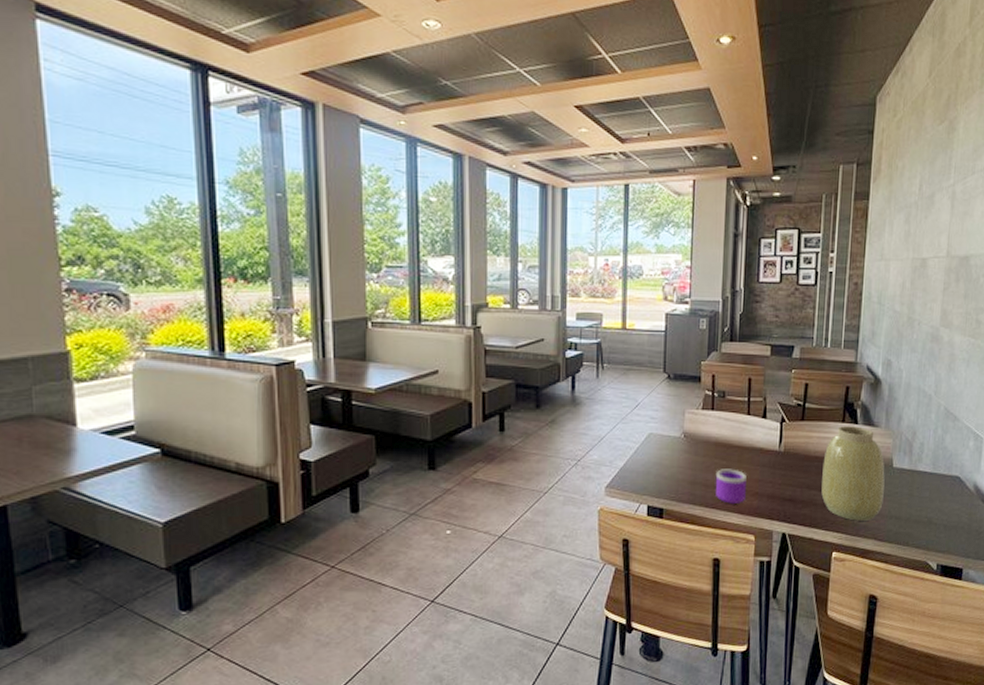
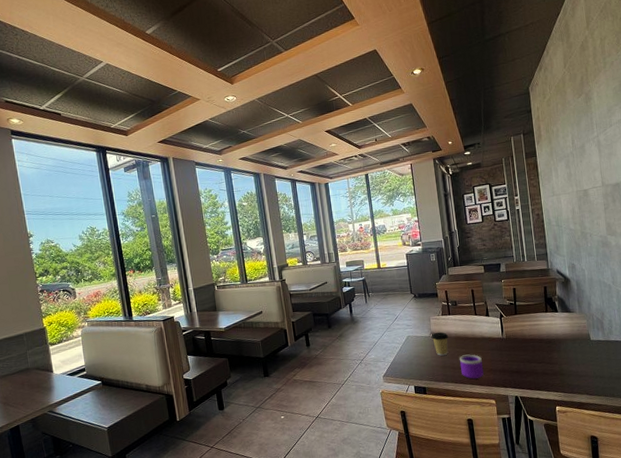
coffee cup: none [682,432,707,467] -> present [431,332,449,356]
vase: present [821,426,885,521] -> none [536,314,588,382]

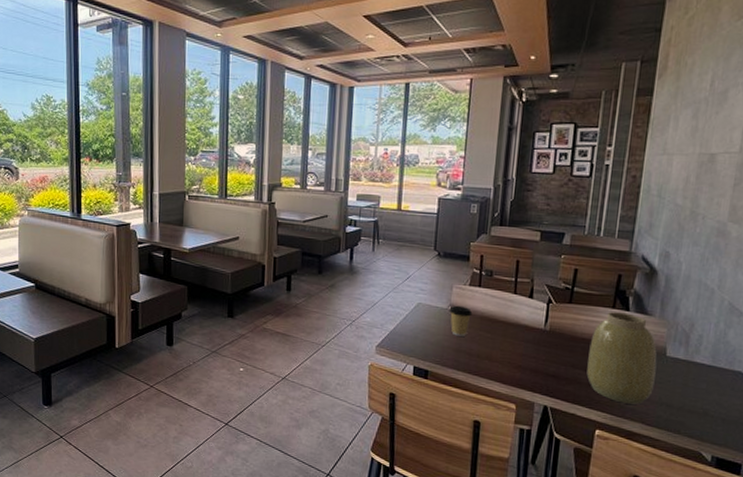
mug: present [460,354,484,379] -> none [479,341,510,374]
vase: none [536,314,588,382] -> present [586,312,657,405]

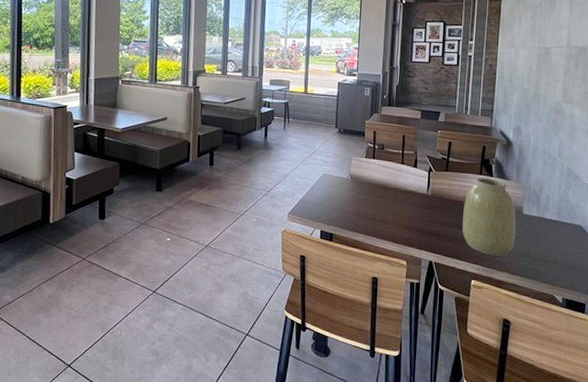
coffee cup: present [449,305,473,336] -> none [349,175,369,202]

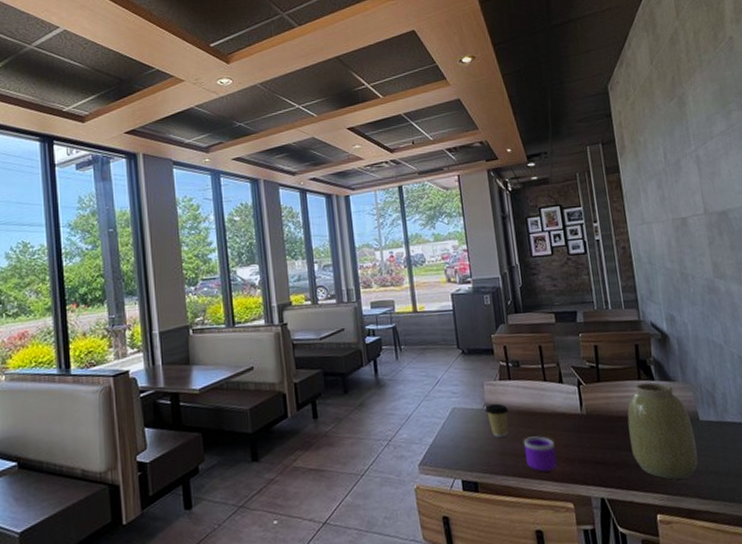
coffee cup: none [349,175,369,202] -> present [485,403,509,437]
mug: none [375,205,400,234] -> present [524,436,557,472]

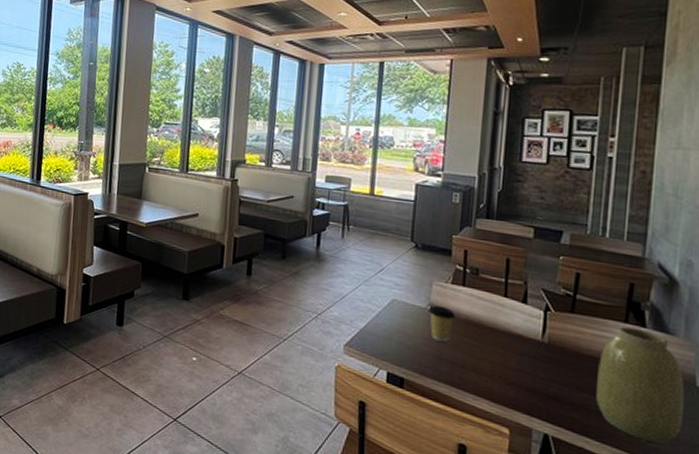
mug: present [524,436,557,472] -> none [464,349,501,390]

